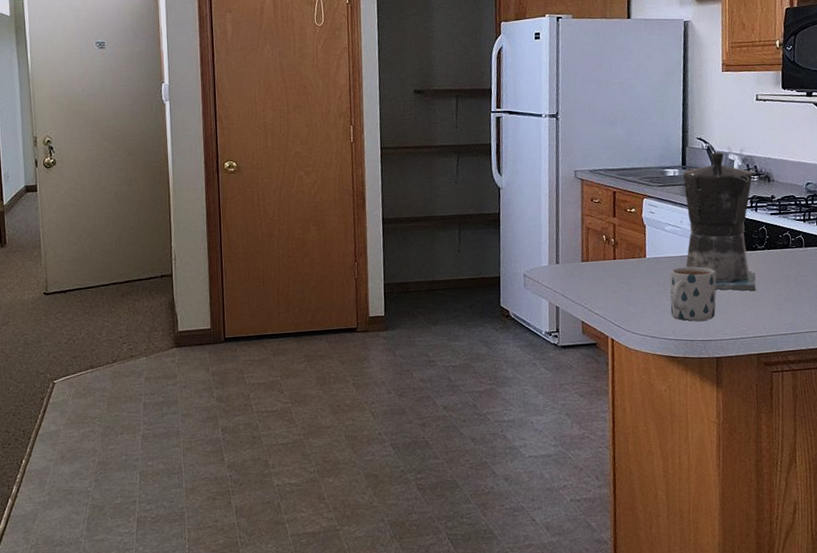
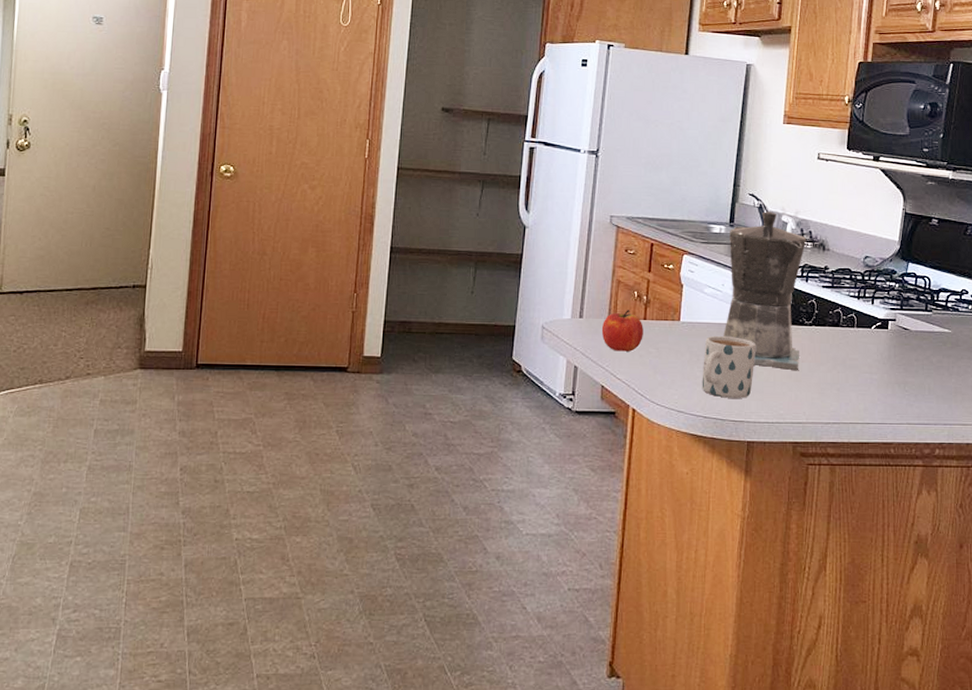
fruit: none [576,252,615,290] -> present [601,310,643,352]

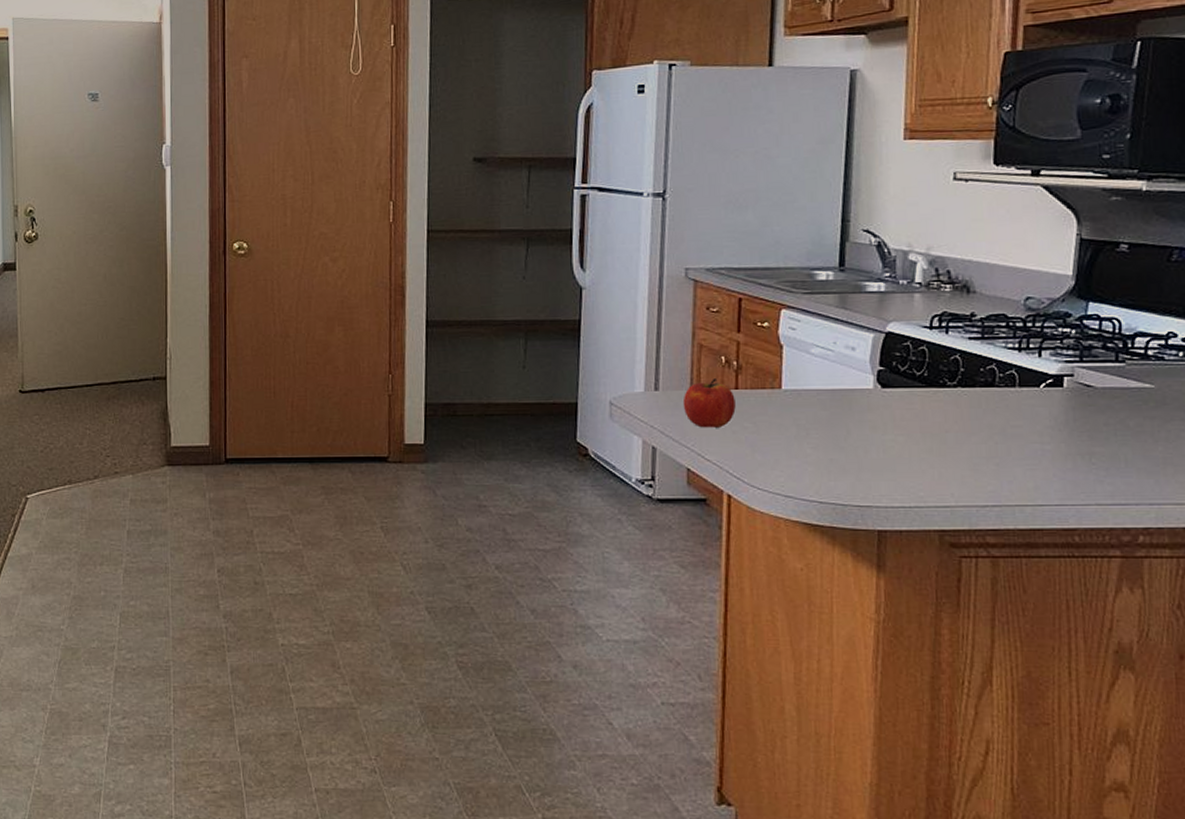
mug: present [702,335,755,398] -> none [813,404,883,479]
coffee maker: present [723,211,807,370] -> none [839,250,944,442]

